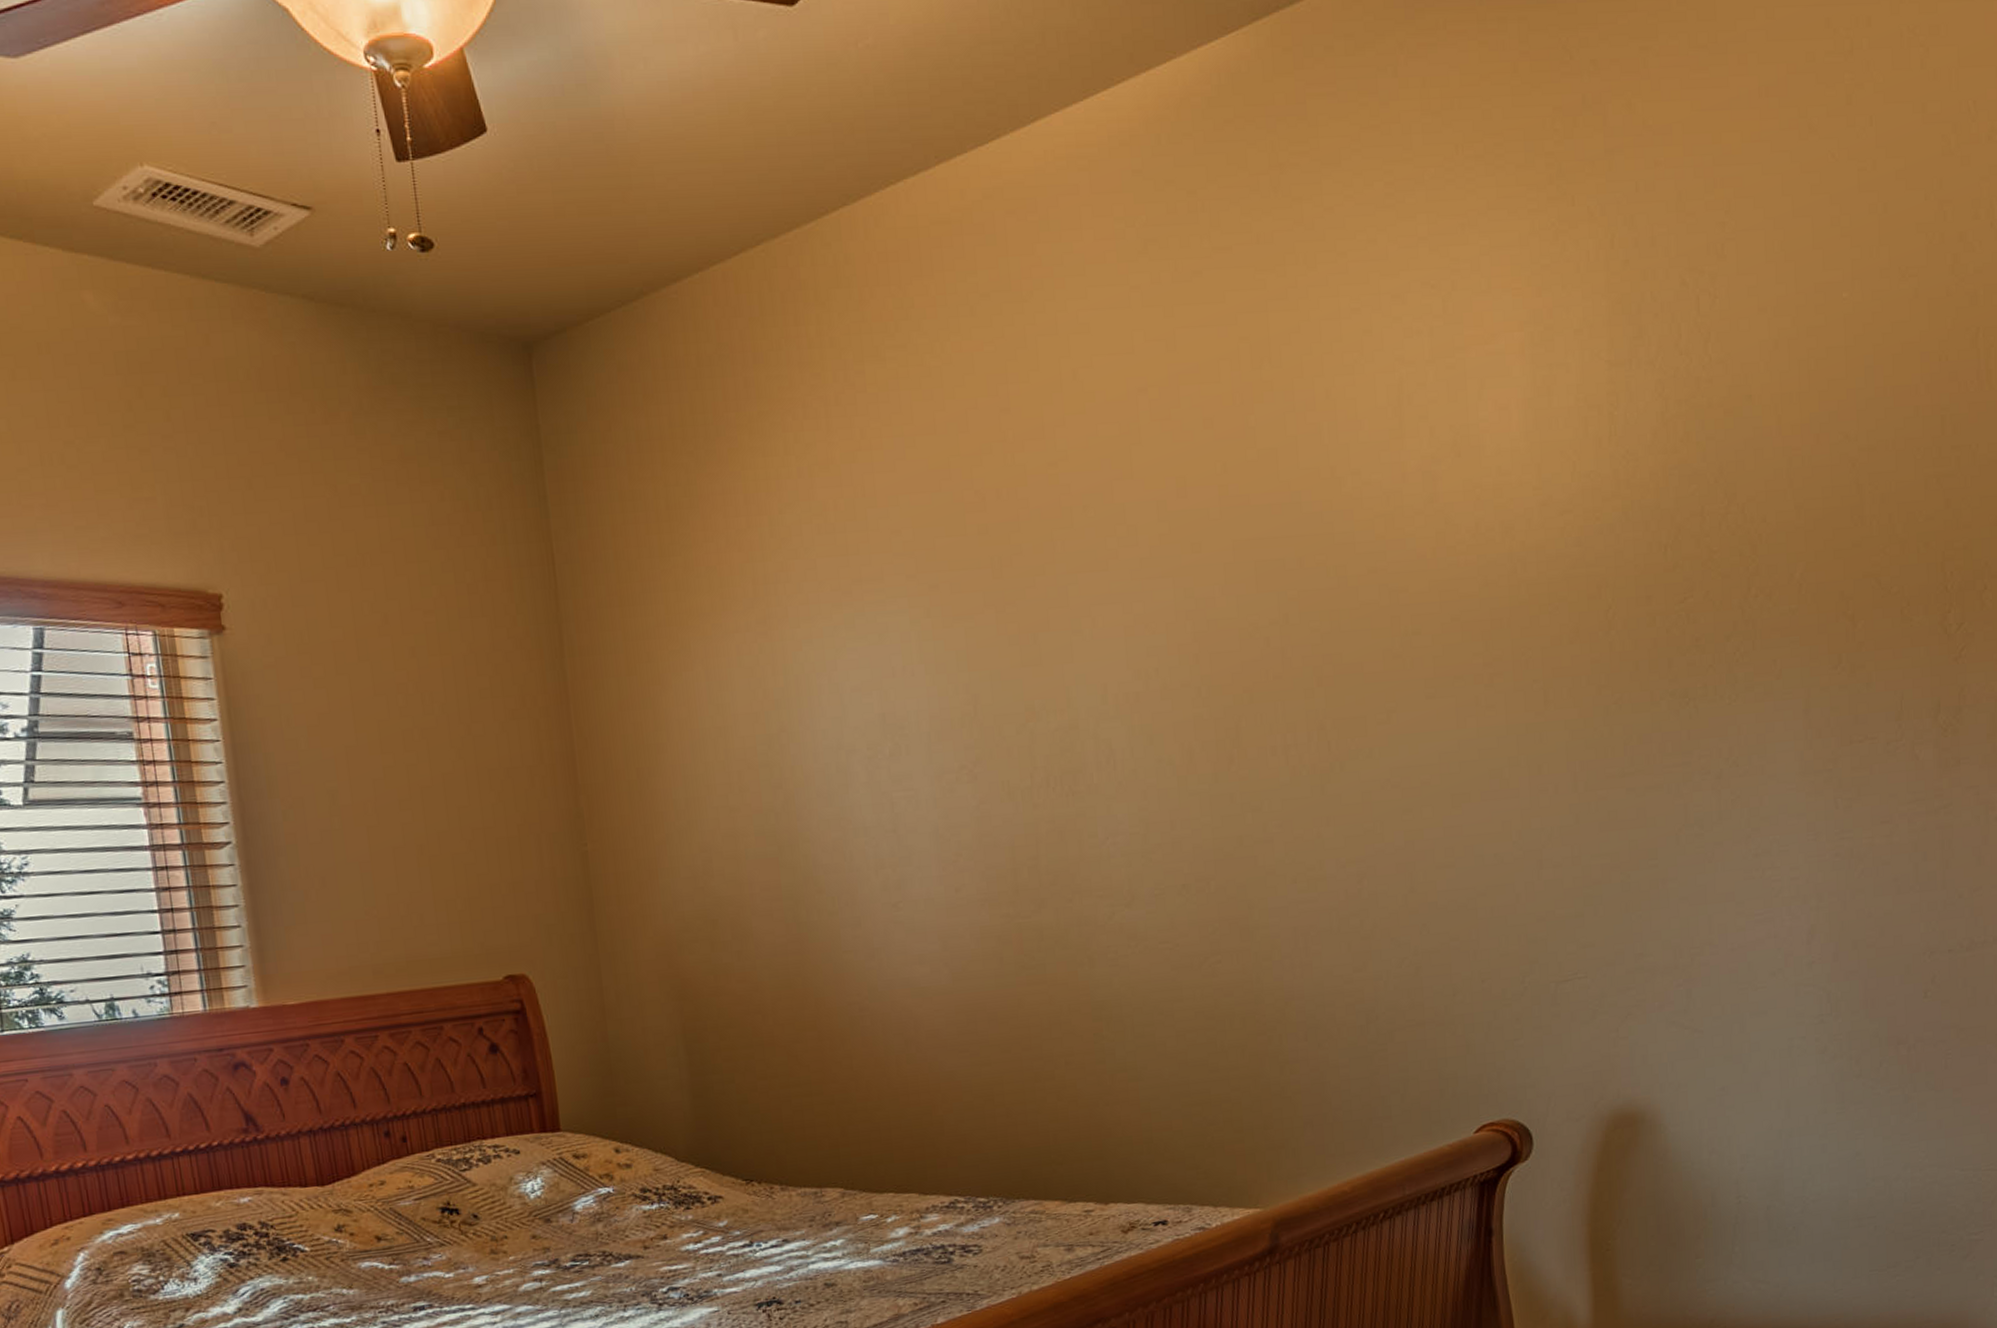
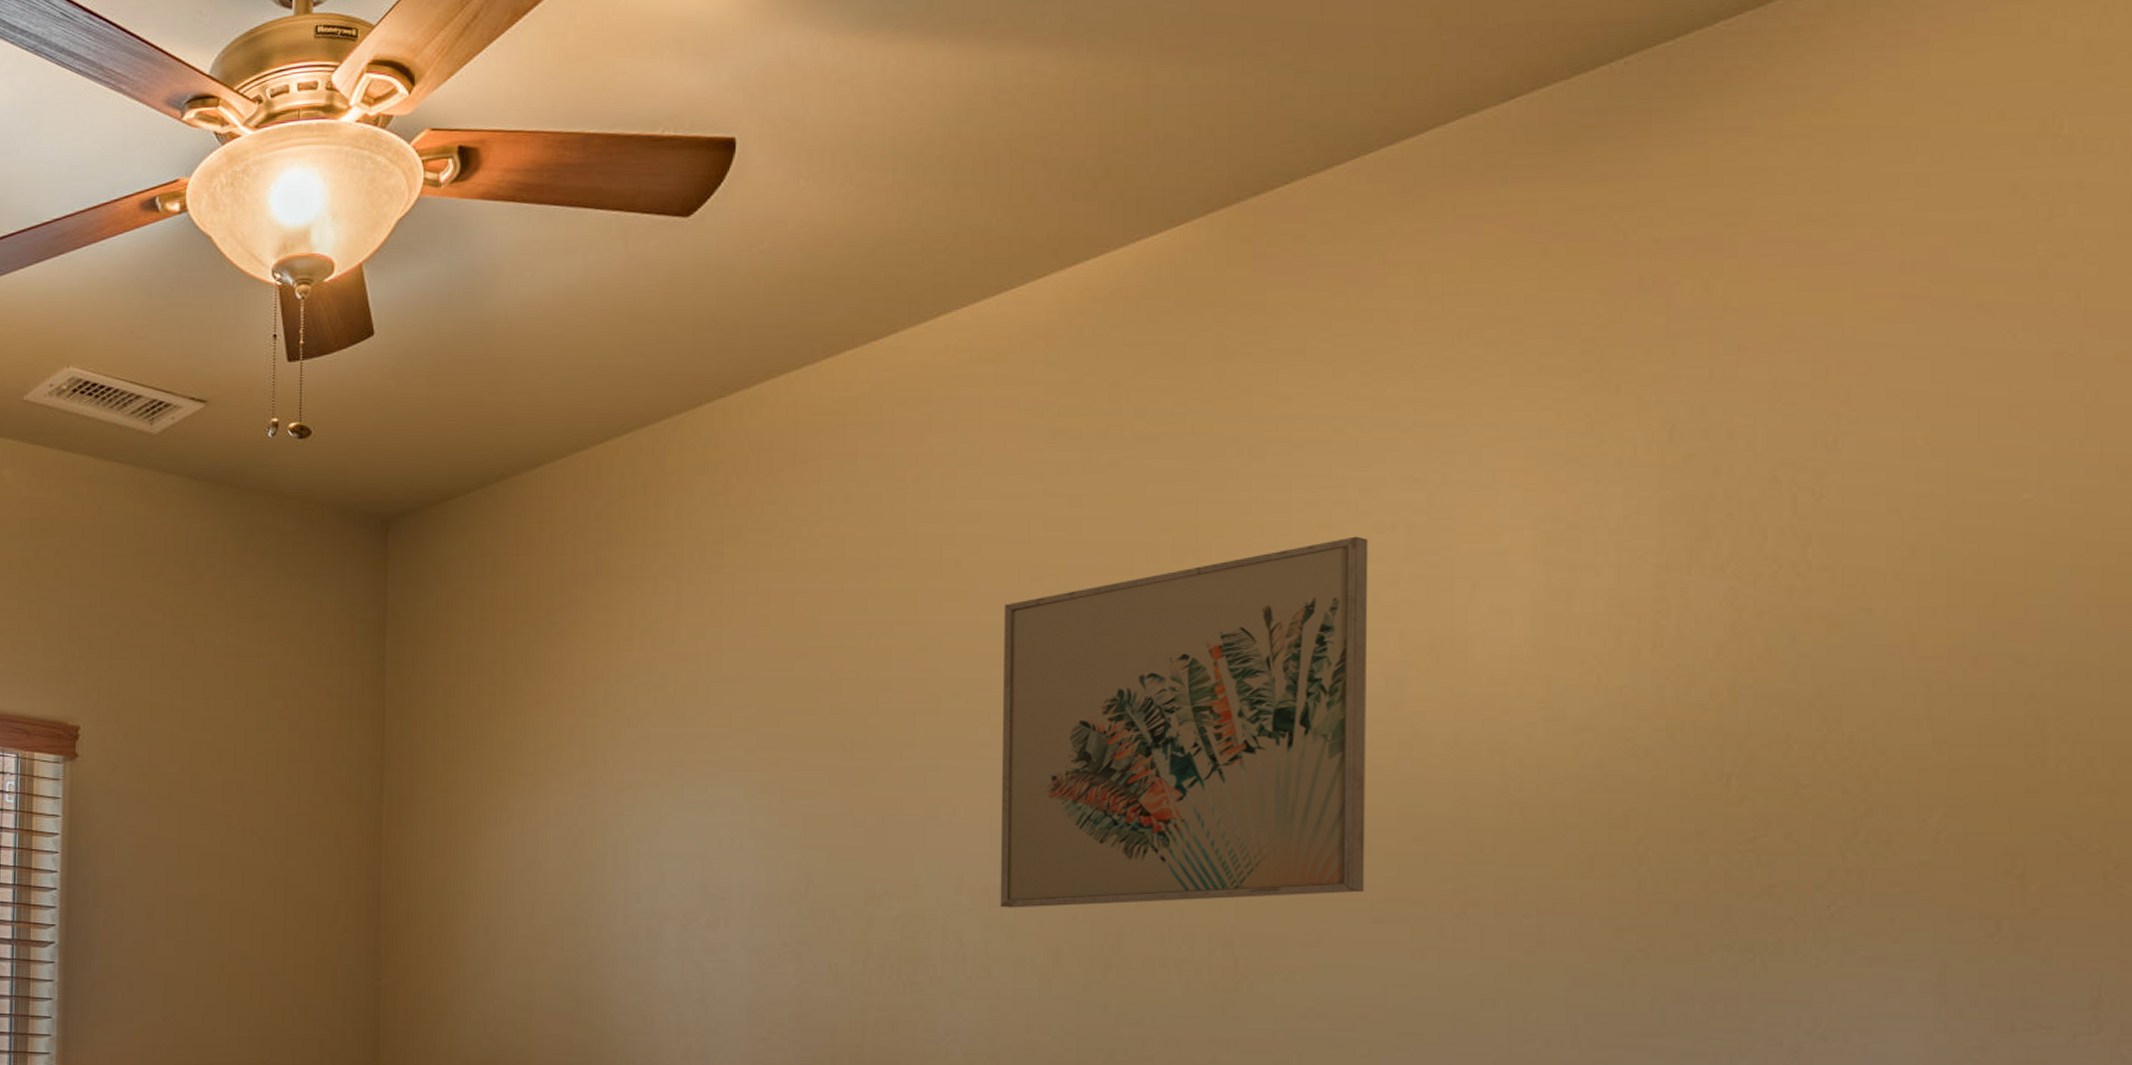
wall art: none [1118,341,1420,713] -> present [1000,536,1369,908]

